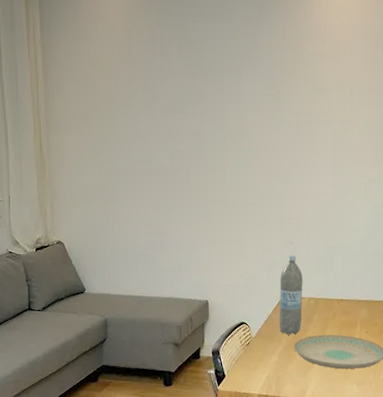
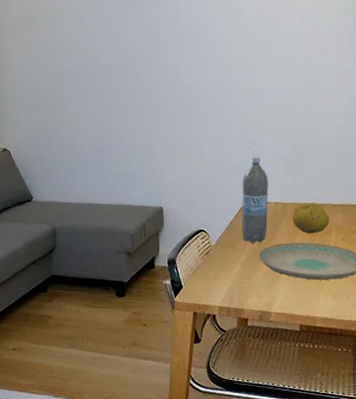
fruit: none [323,298,355,327] -> present [292,202,330,234]

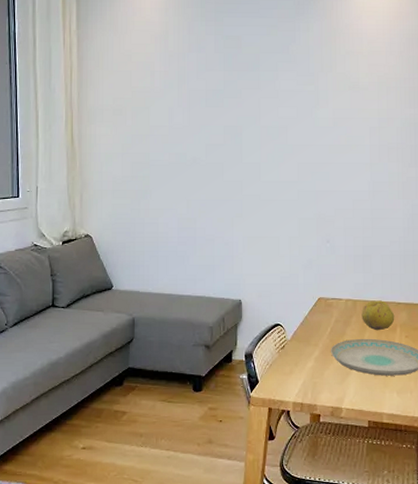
water bottle: present [241,156,269,243] -> none [315,254,340,338]

